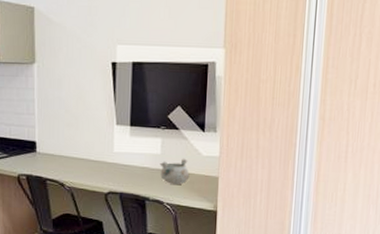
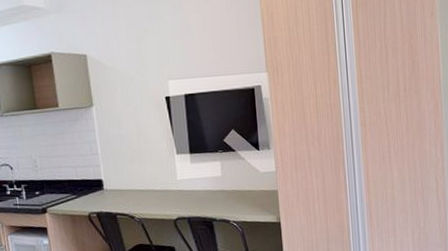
decorative bowl: present [160,158,190,184] -> none [222,177,251,203]

